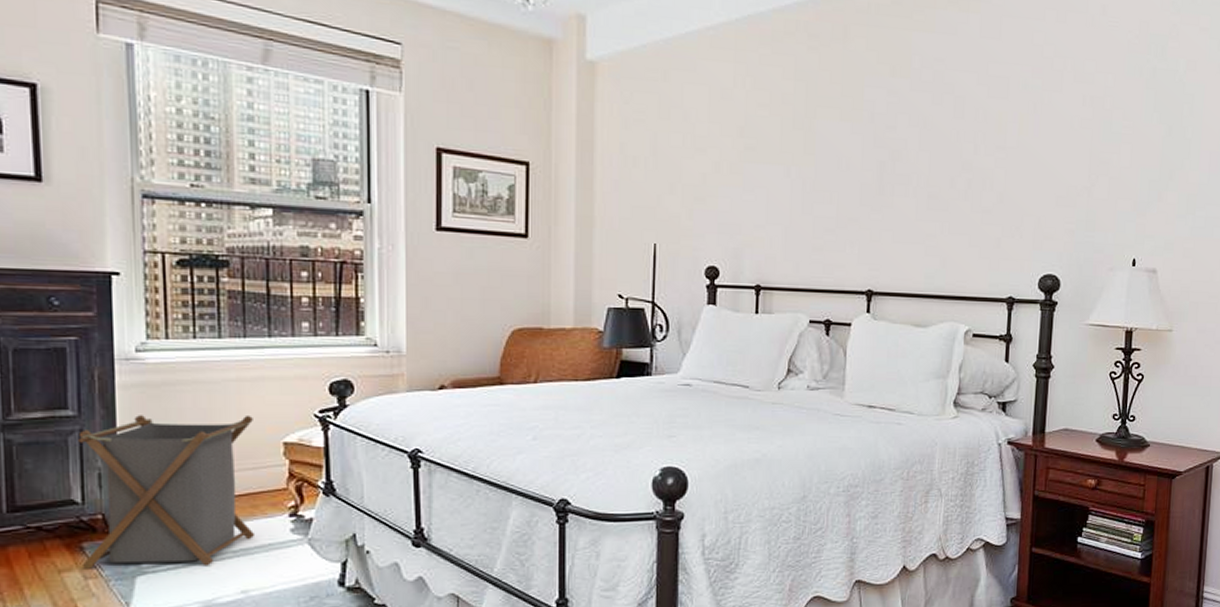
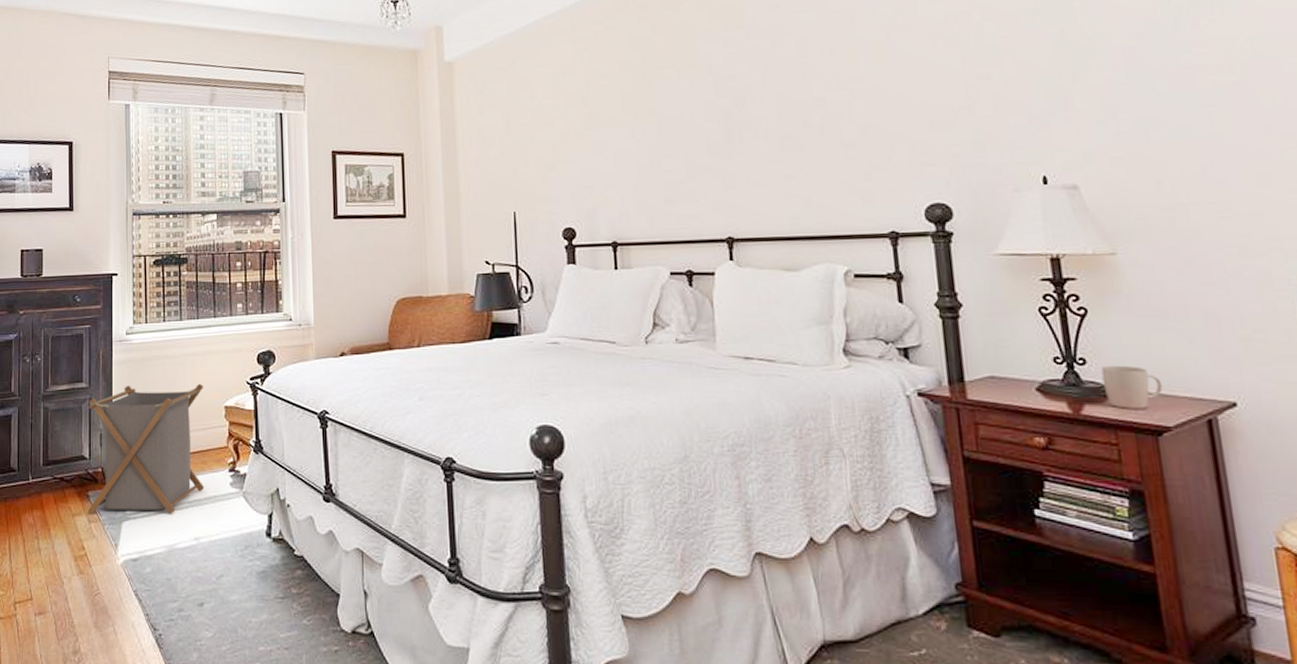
mug: none [1143,422,1183,457] -> present [1100,365,1163,409]

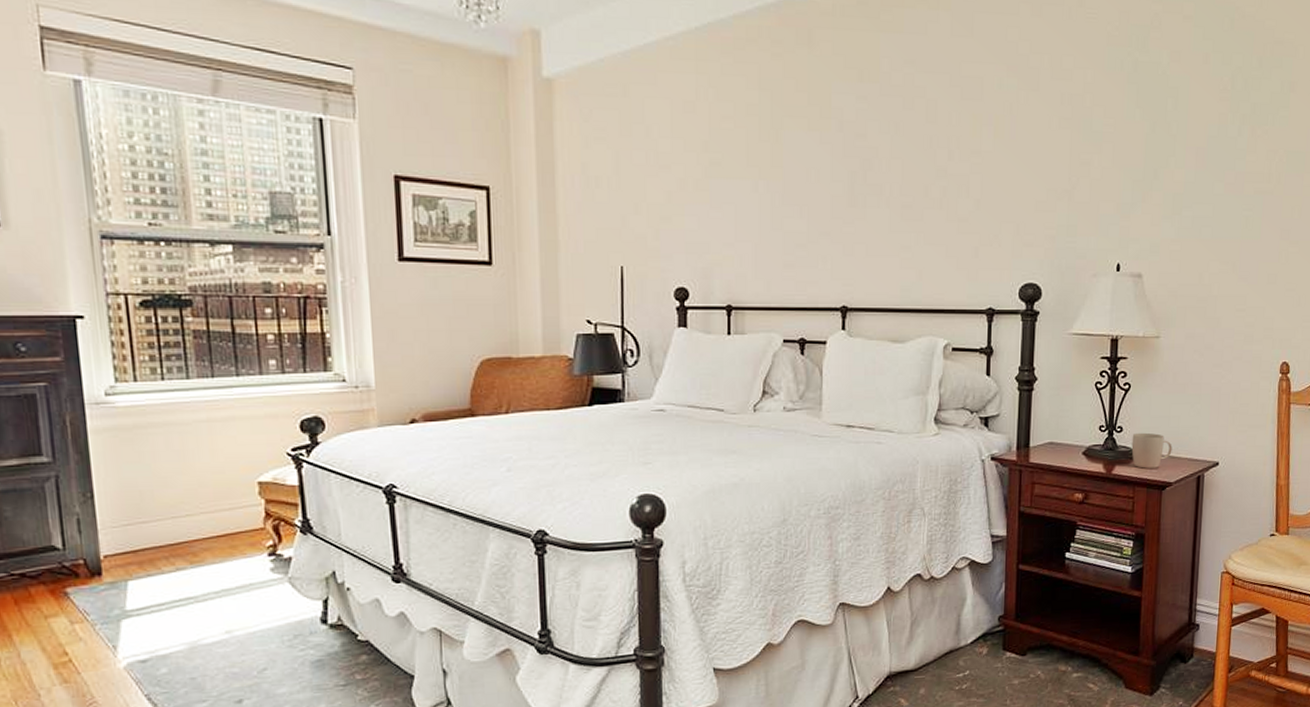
laundry basket: present [87,383,205,515] -> none [54,455,236,614]

